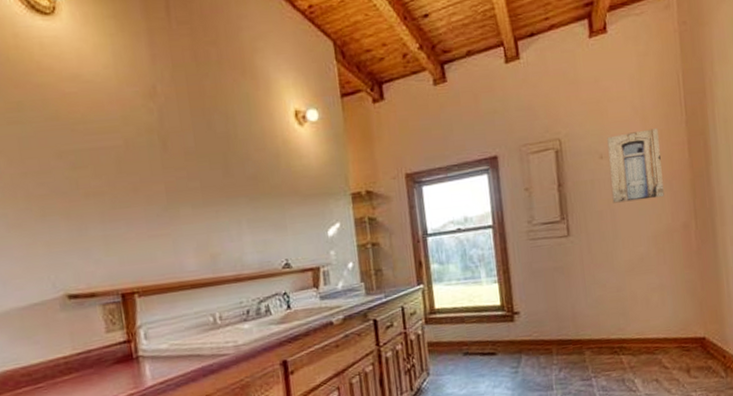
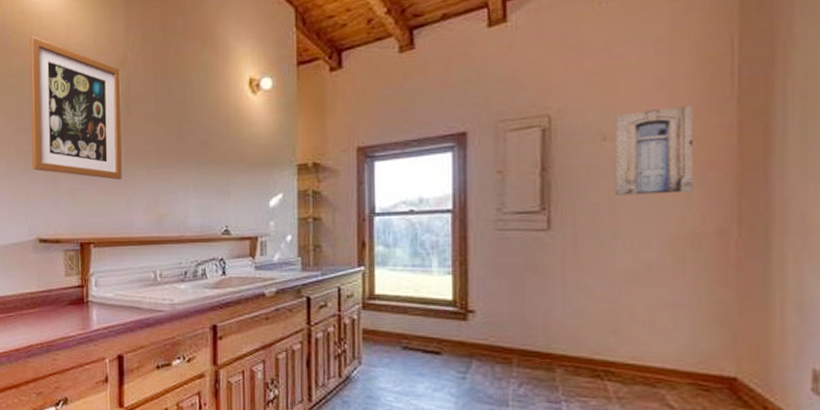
wall art: none [28,63,165,222] -> present [29,35,122,181]

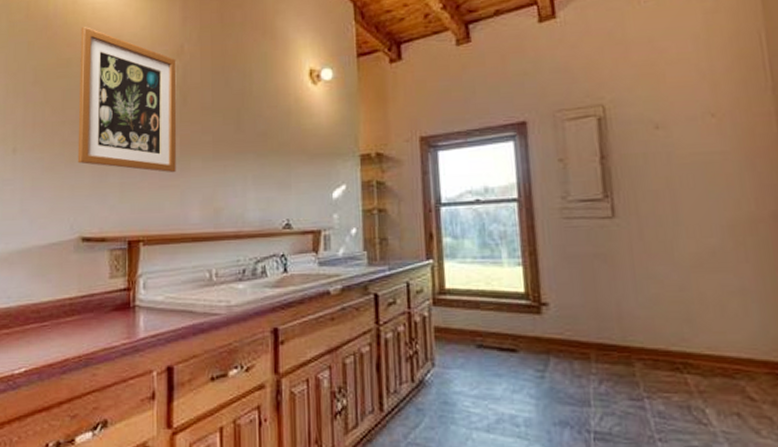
wall art: present [614,105,694,196] -> none [664,96,744,182]

